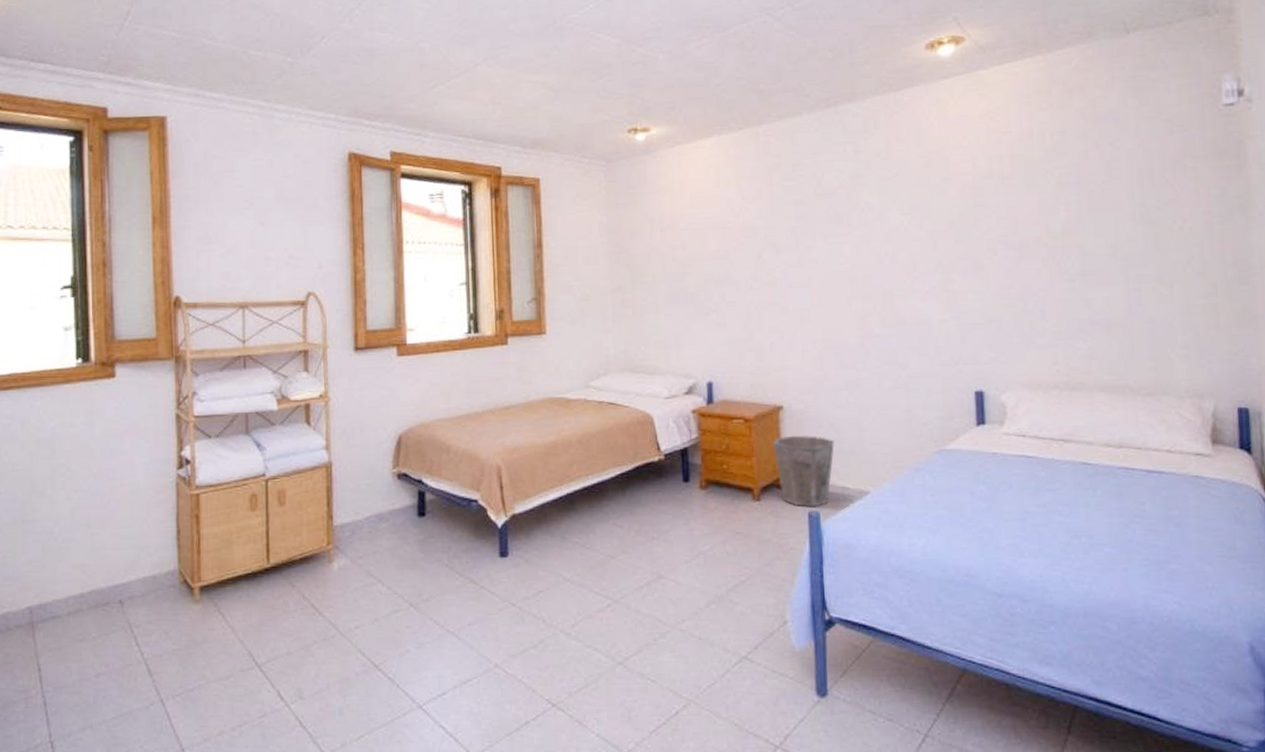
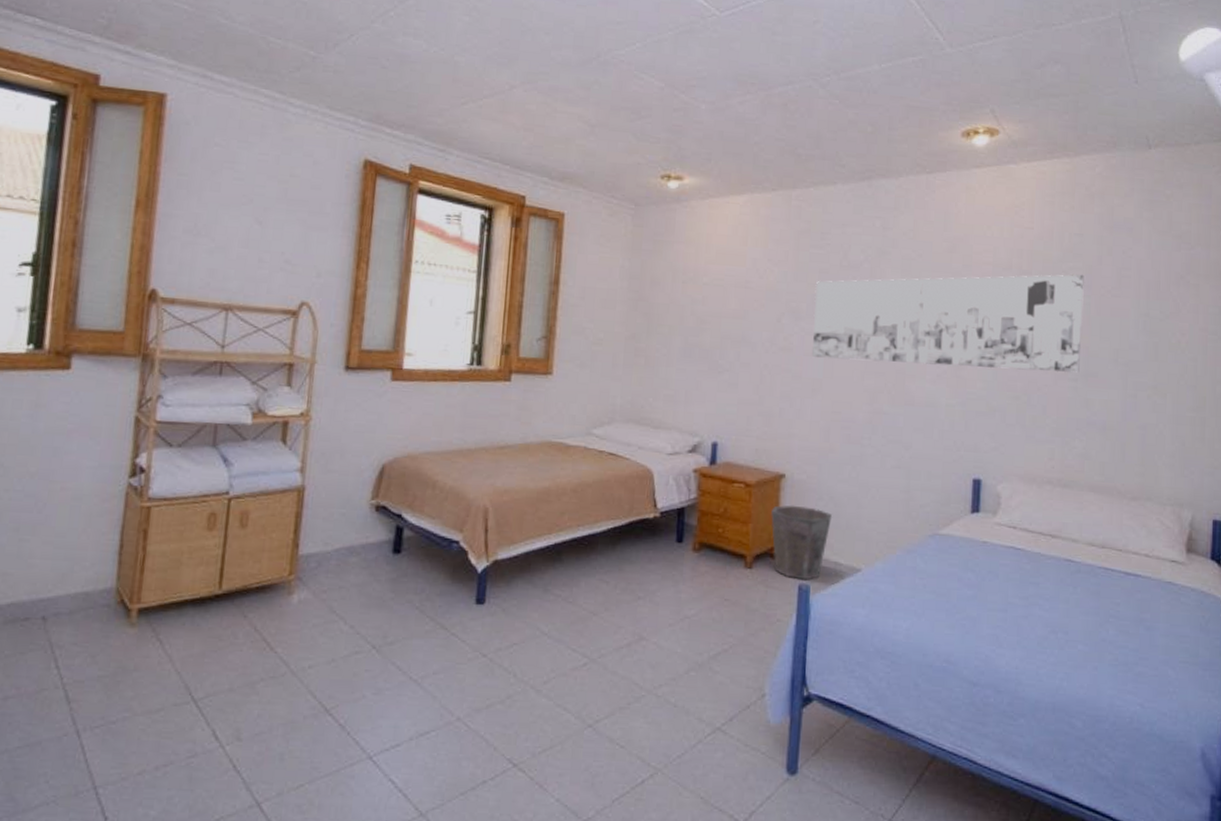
wall art: none [793,172,1076,288] -> present [812,274,1084,373]

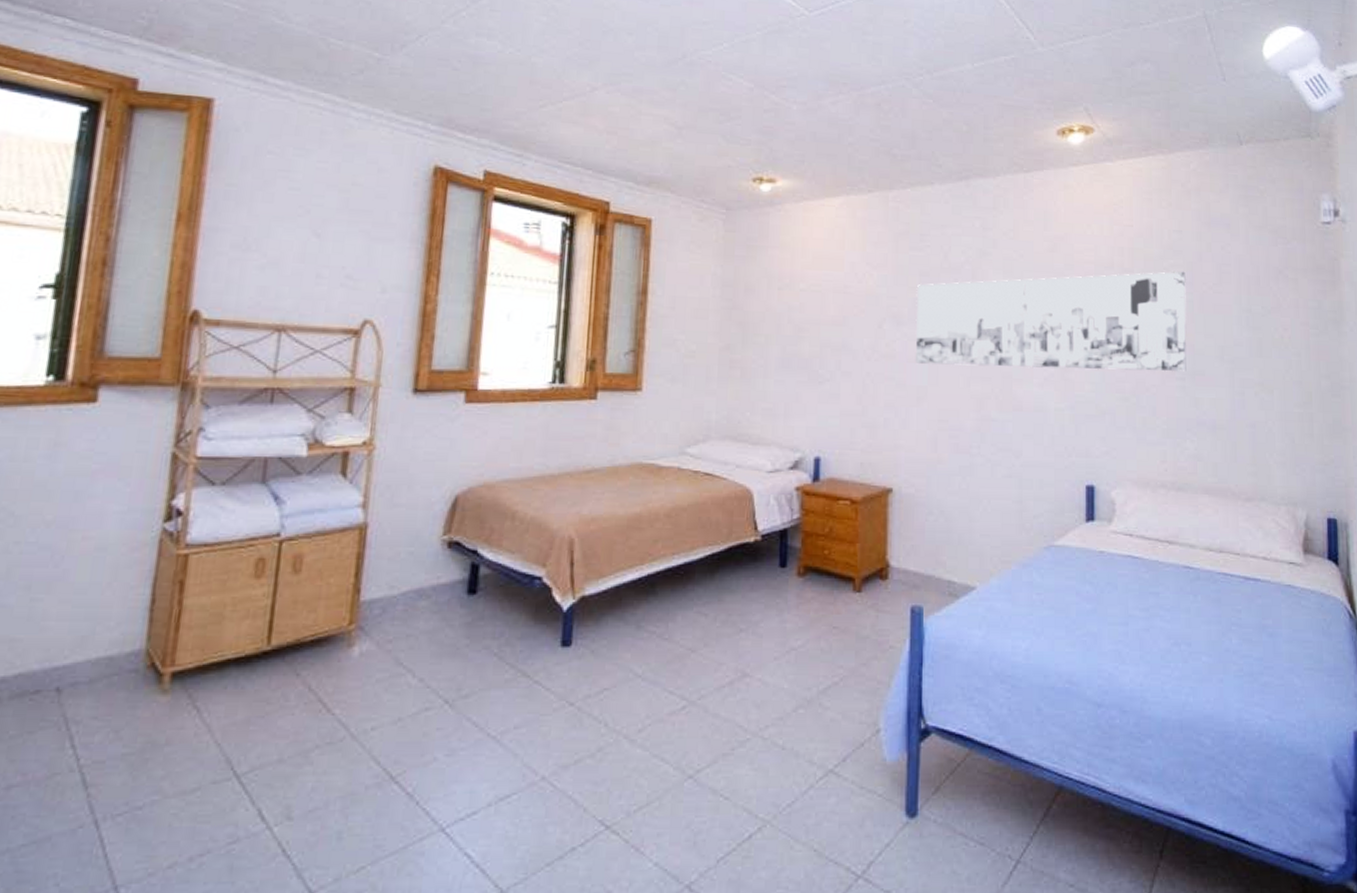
waste bin: present [771,505,832,580] -> none [879,521,943,602]

